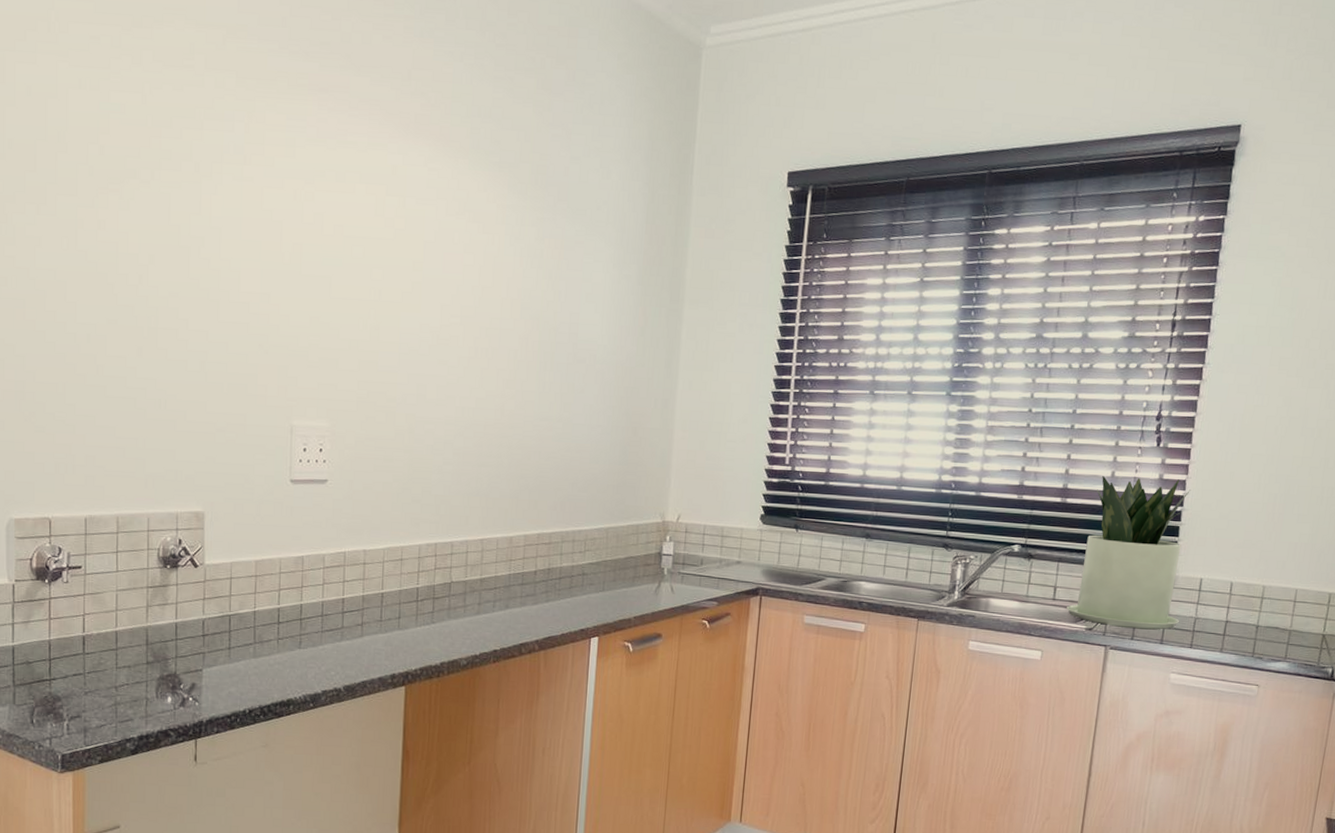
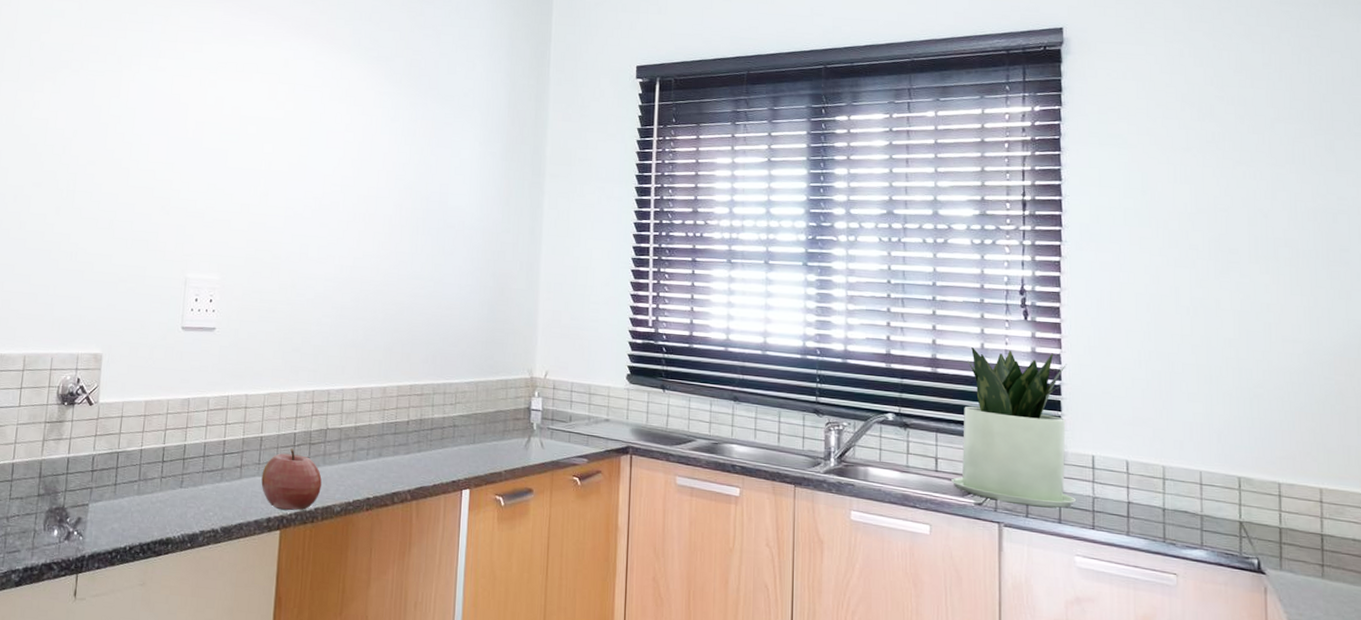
fruit: none [384,604,447,667] -> present [261,448,322,511]

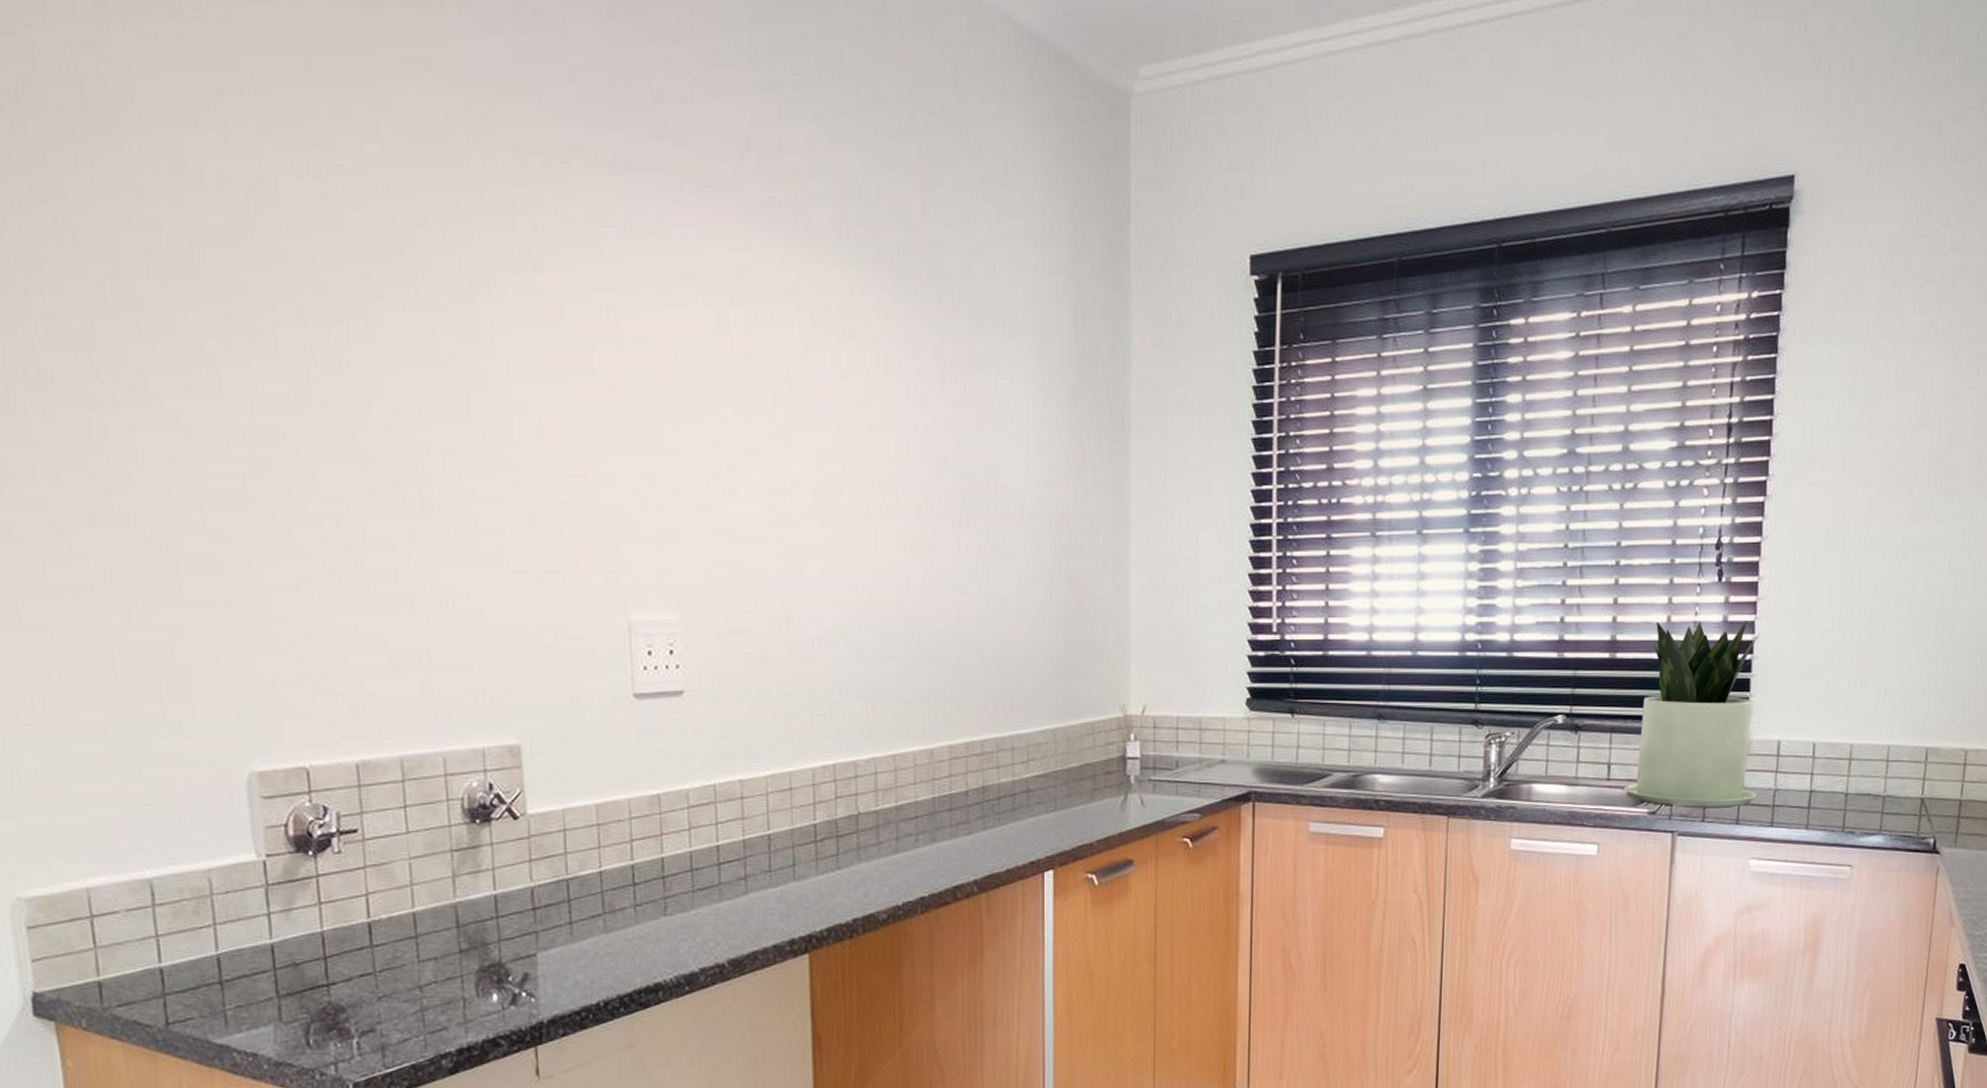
fruit: present [261,448,322,511] -> none [776,845,858,928]

